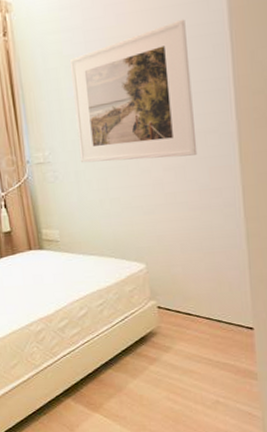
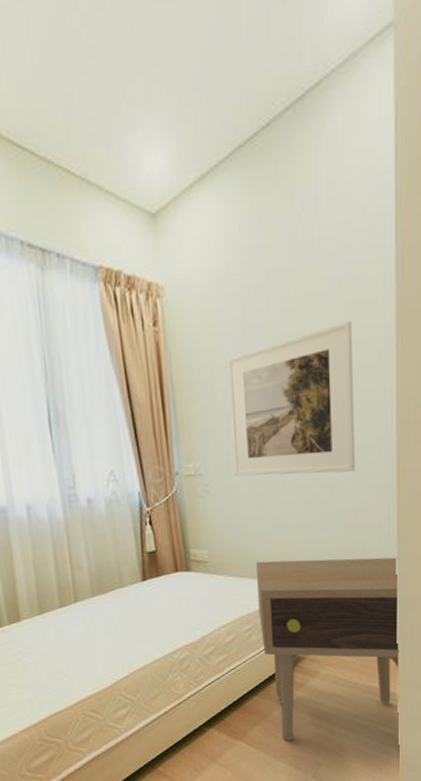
side table: none [104,236,254,415] -> present [255,557,399,741]

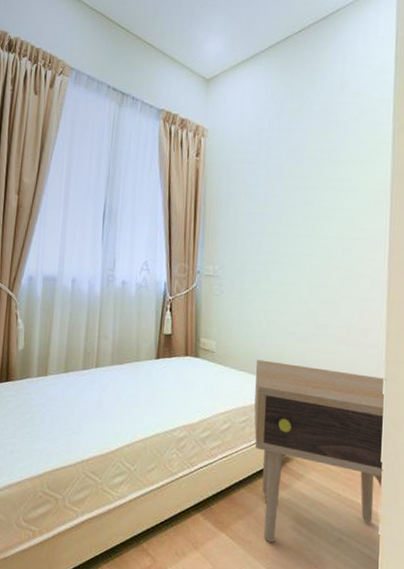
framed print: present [226,320,356,477] -> none [246,173,354,295]

